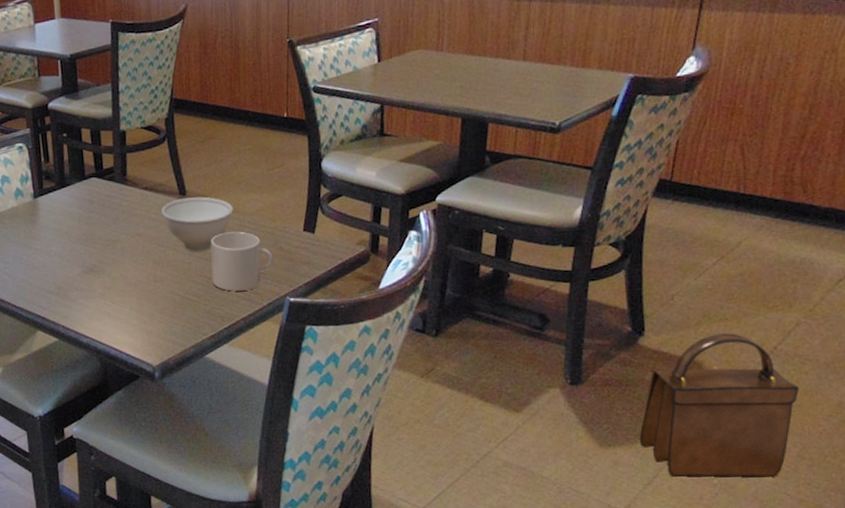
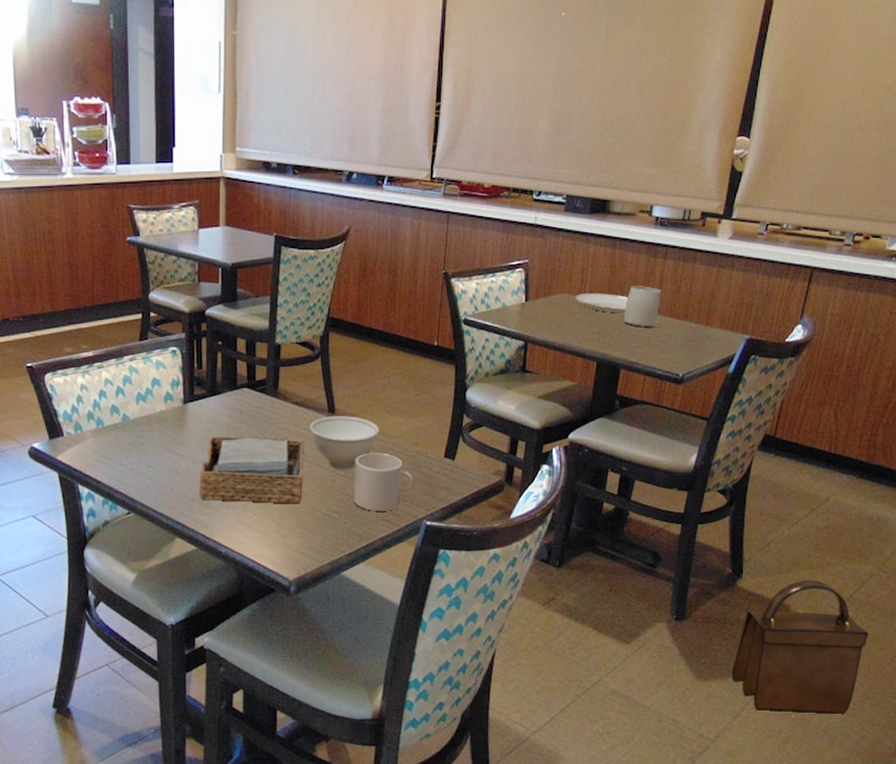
napkin holder: none [55,224,160,292] -> present [199,436,304,504]
plate: none [432,44,492,65] -> present [574,294,629,314]
mug: none [487,32,529,76] -> present [623,286,662,326]

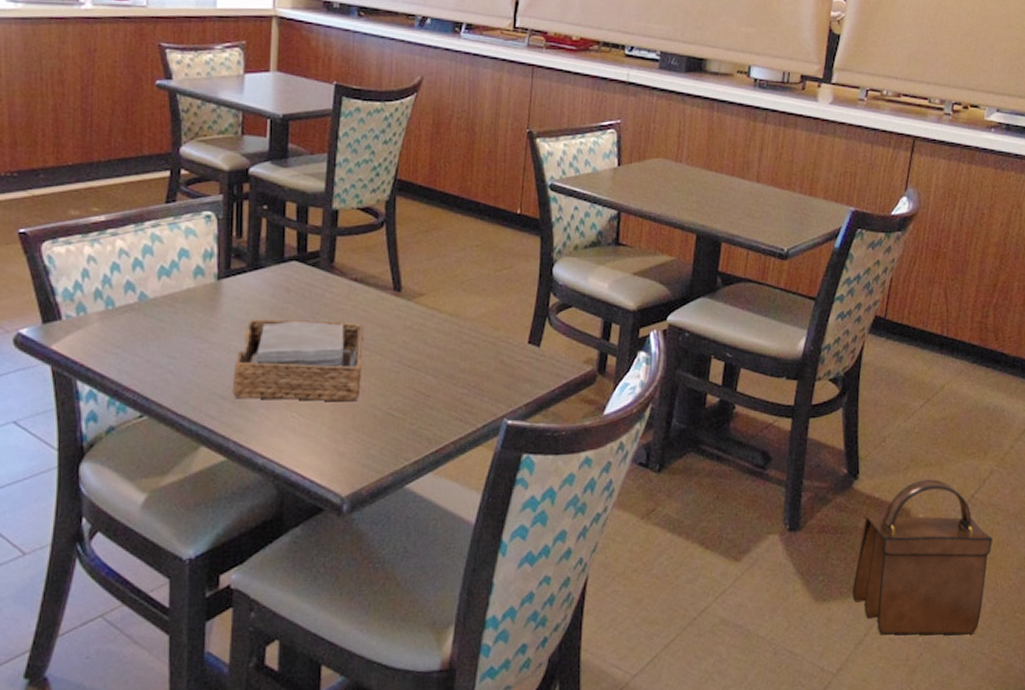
bowl: present [309,416,379,470] -> none [370,295,453,359]
mug: present [353,453,414,511] -> none [421,338,493,409]
plate: present [574,294,629,314] -> none [671,159,728,182]
mug: present [623,286,662,326] -> none [723,151,763,196]

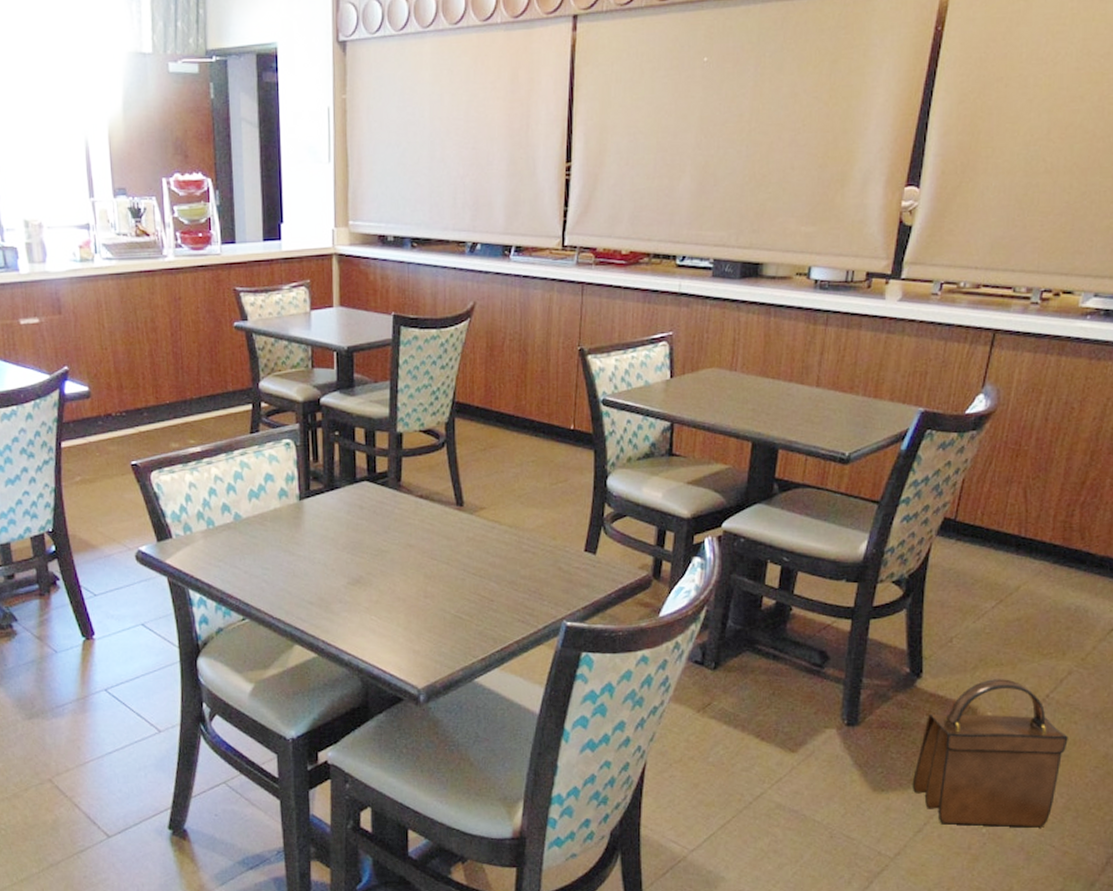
napkin holder: present [232,319,364,402] -> none [318,533,431,606]

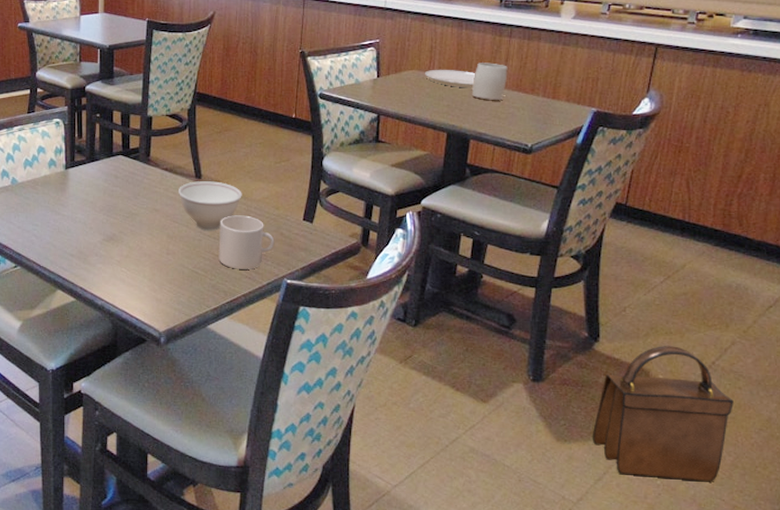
bowl: none [435,509,513,568] -> present [178,181,242,231]
mug: none [485,548,552,612] -> present [218,215,275,270]
plate: none [725,366,786,388] -> present [424,70,476,88]
mug: none [780,356,823,401] -> present [471,63,508,100]

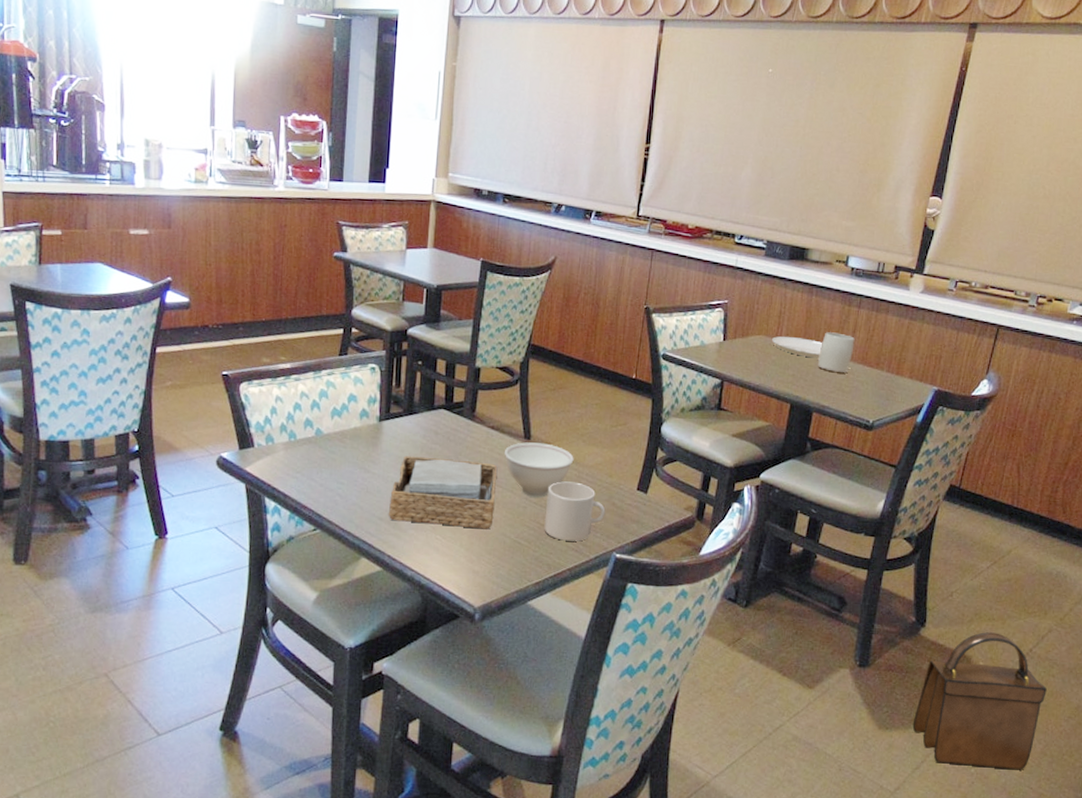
napkin holder: none [78,198,173,261] -> present [388,456,498,530]

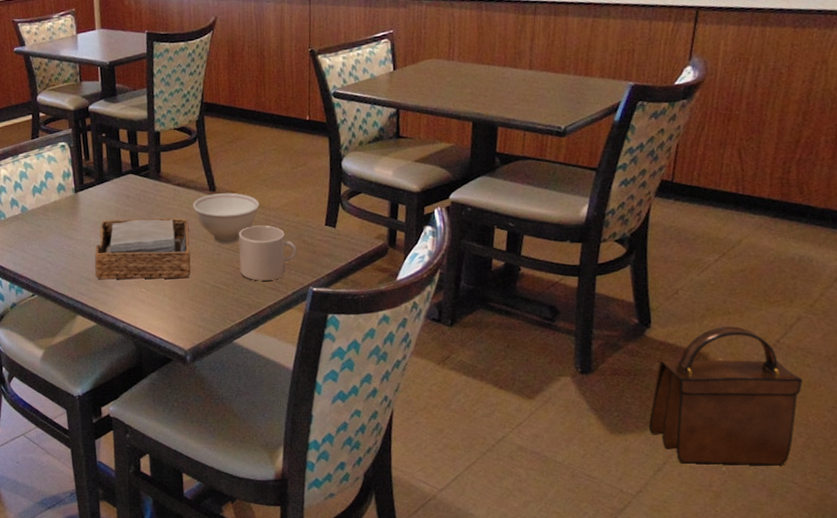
plate: present [771,336,823,359] -> none [443,54,500,73]
mug: present [817,332,855,372] -> none [496,43,535,84]

